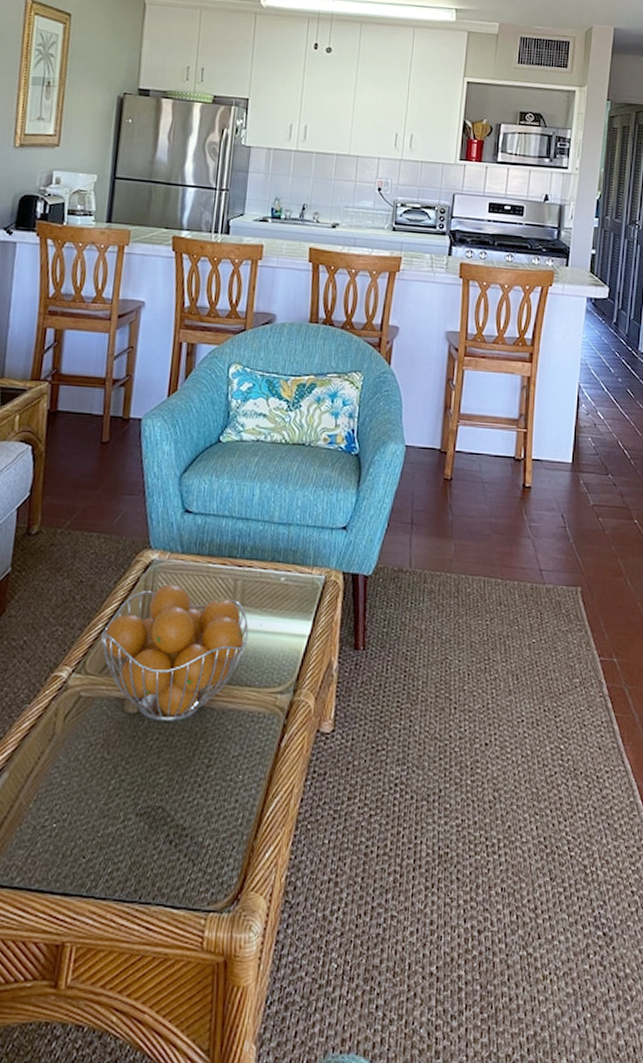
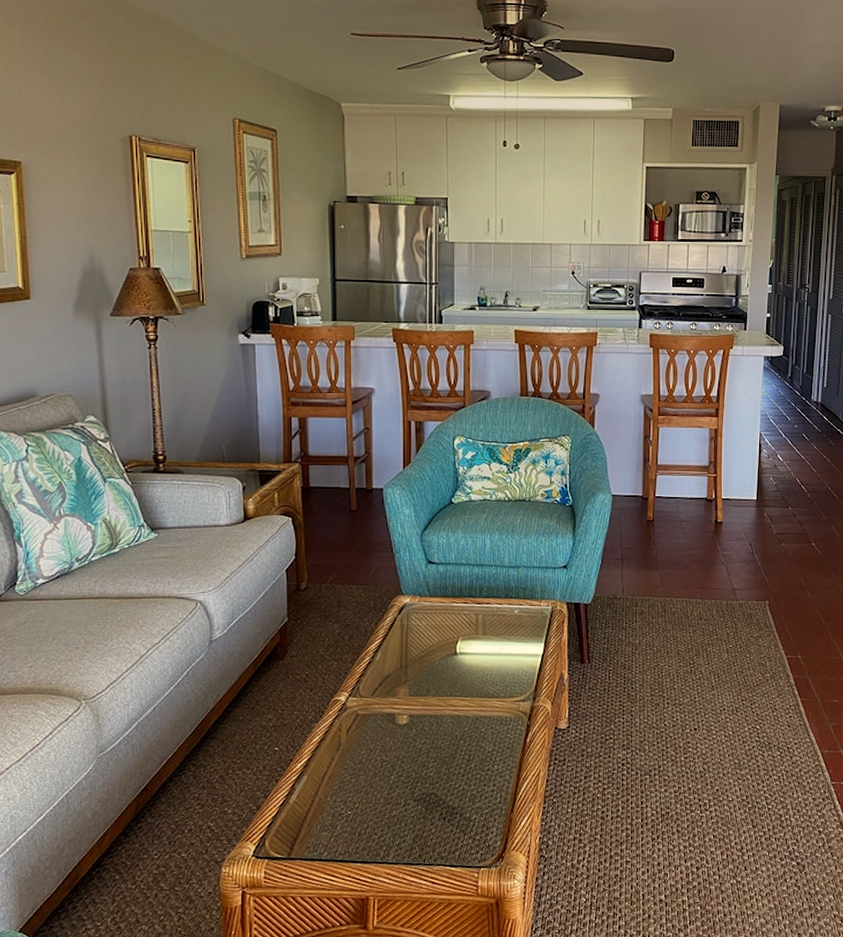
fruit basket: present [100,584,249,721] -> none [369,622,492,729]

